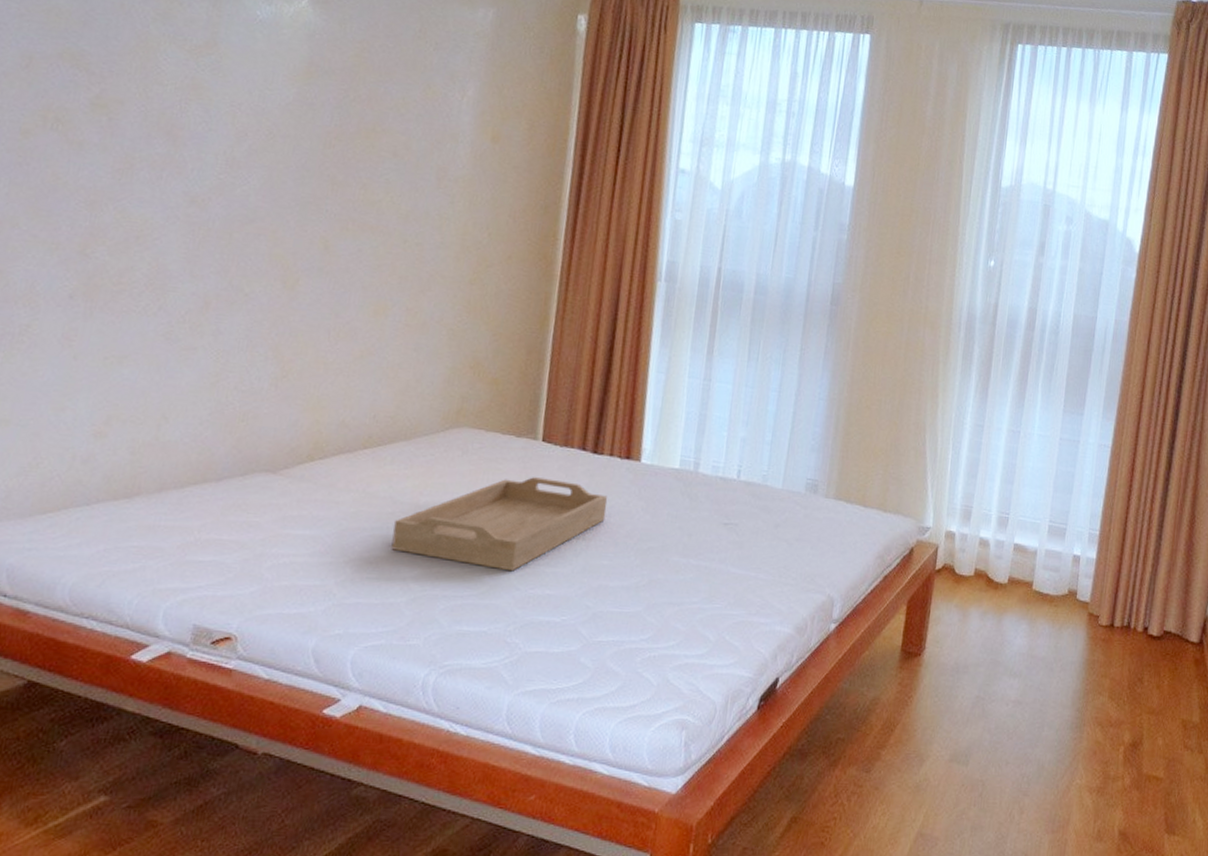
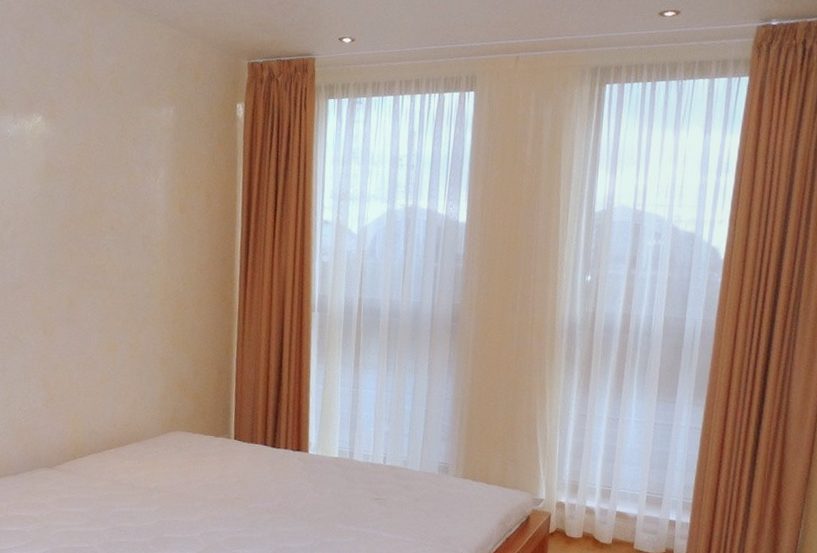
serving tray: present [391,477,608,572] -> none [134,466,286,537]

